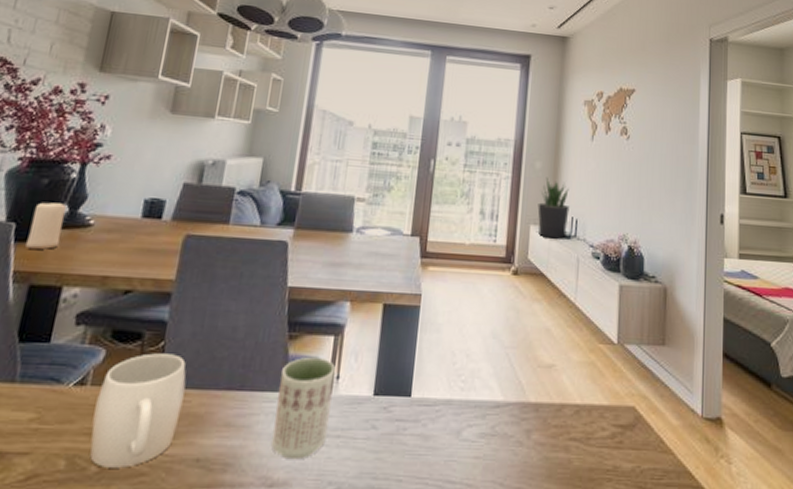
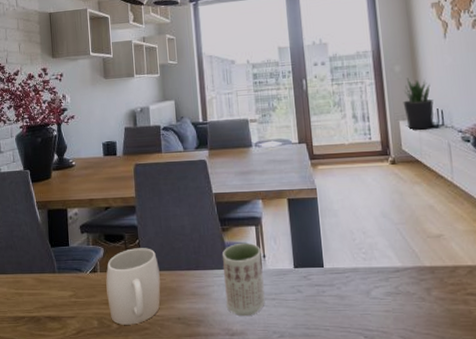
candle: present [24,202,66,249] -> none [37,153,58,186]

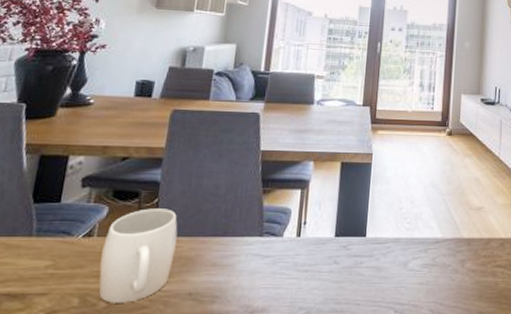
cup: present [222,242,265,317] -> none [251,207,303,291]
planter: present [403,78,434,130] -> none [467,55,494,105]

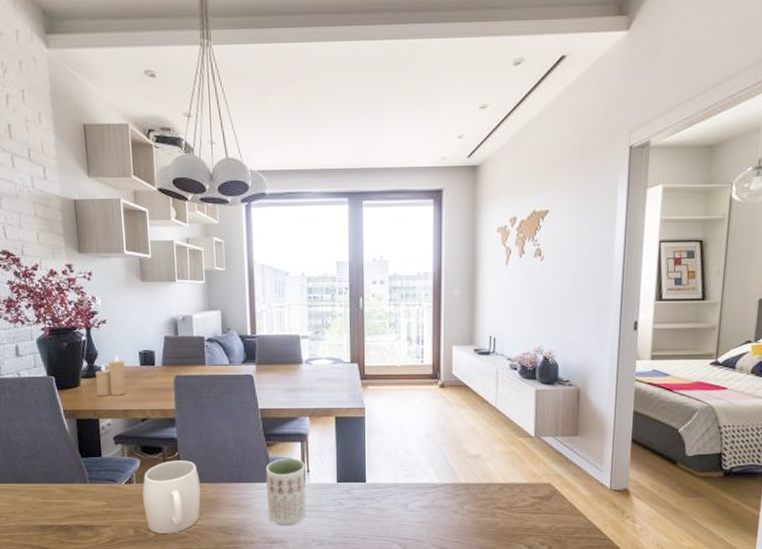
candle: none [75,84,118,130] -> present [96,355,126,396]
cup: none [251,207,303,291] -> present [265,457,307,527]

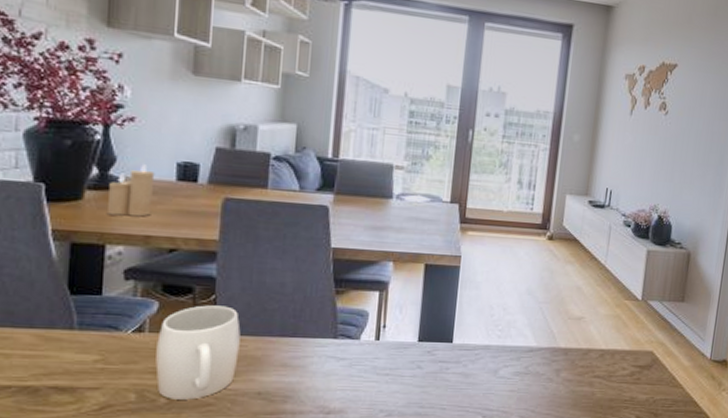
cup: present [265,457,307,527] -> none [326,309,382,393]

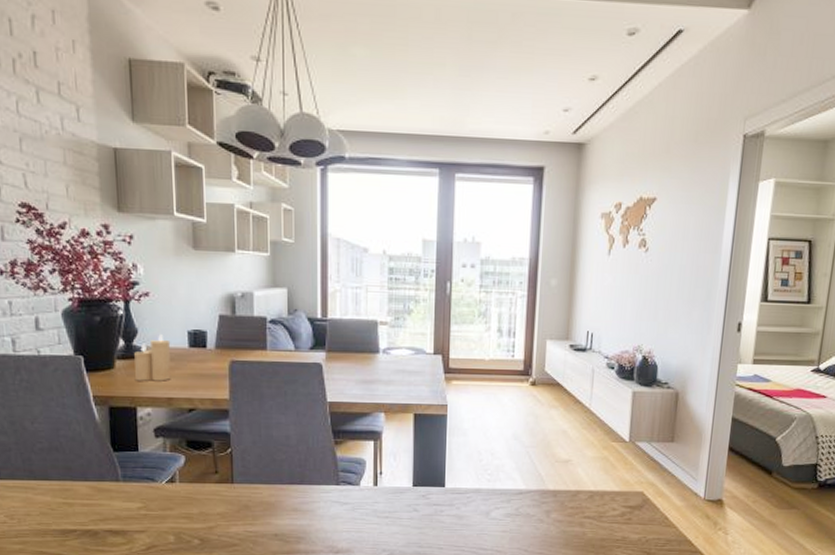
mug: present [155,305,241,400] -> none [187,458,256,541]

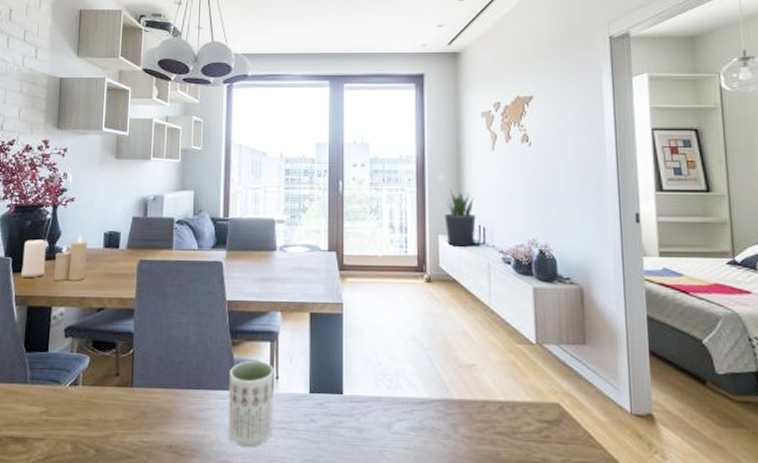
candle: none [95,337,125,377] -> present [20,239,46,277]
cup: none [332,457,379,534] -> present [227,360,275,448]
planter: none [553,294,585,352] -> present [444,189,476,247]

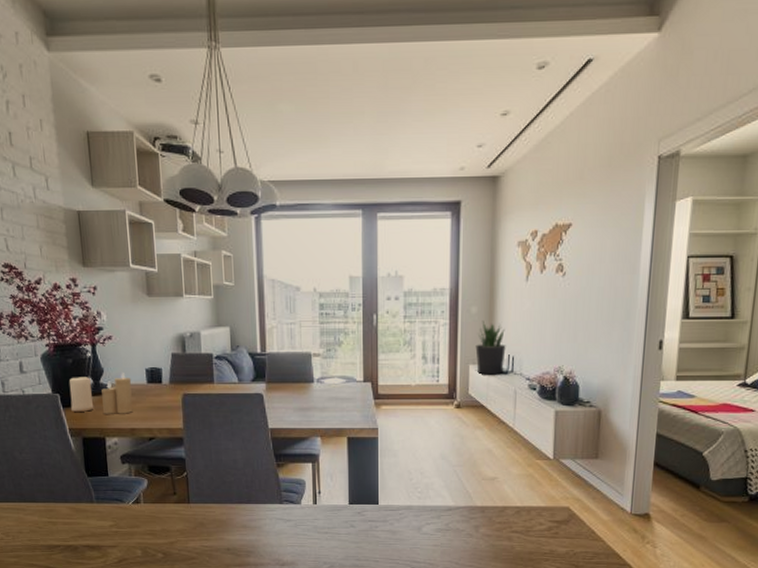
cup: present [227,360,275,448] -> none [276,478,318,549]

